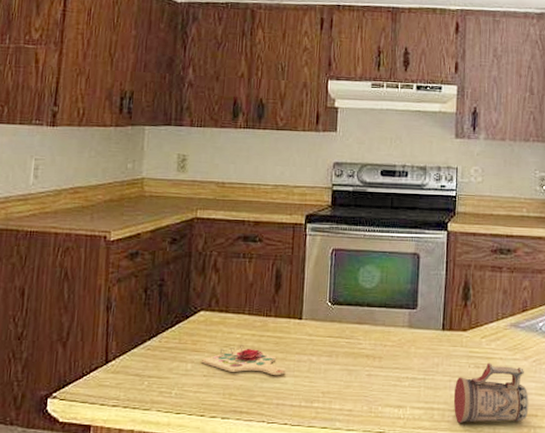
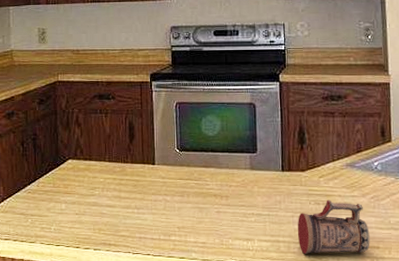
cutting board: present [201,344,286,375] -> none [72,187,145,213]

